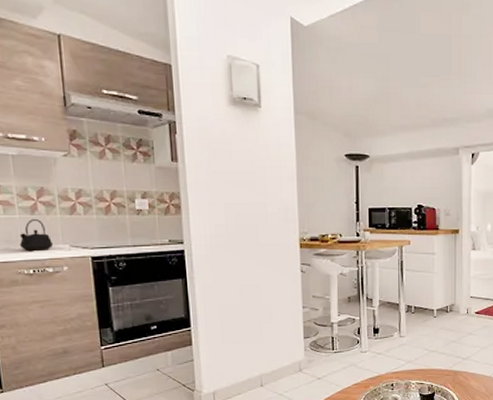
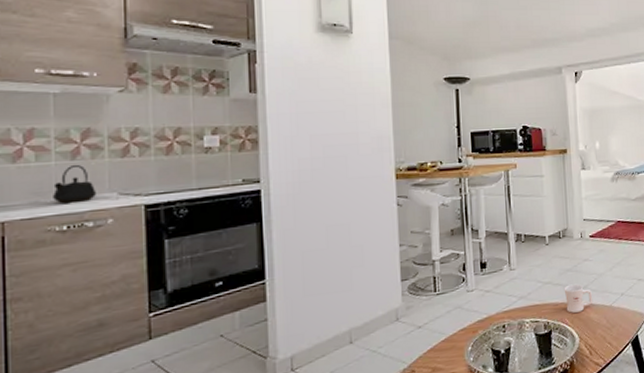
mug: none [448,354,475,380] -> present [564,283,593,314]

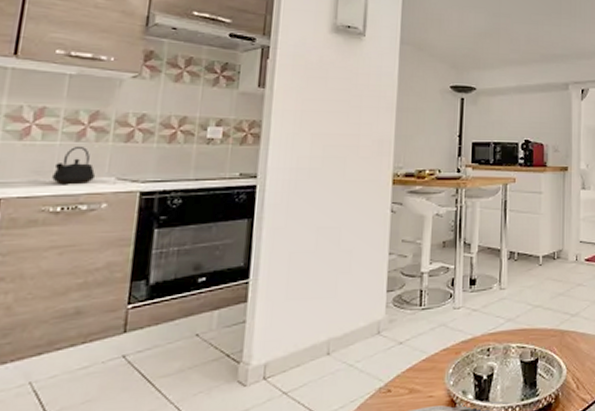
mug: present [564,283,593,314] -> none [554,309,584,342]

